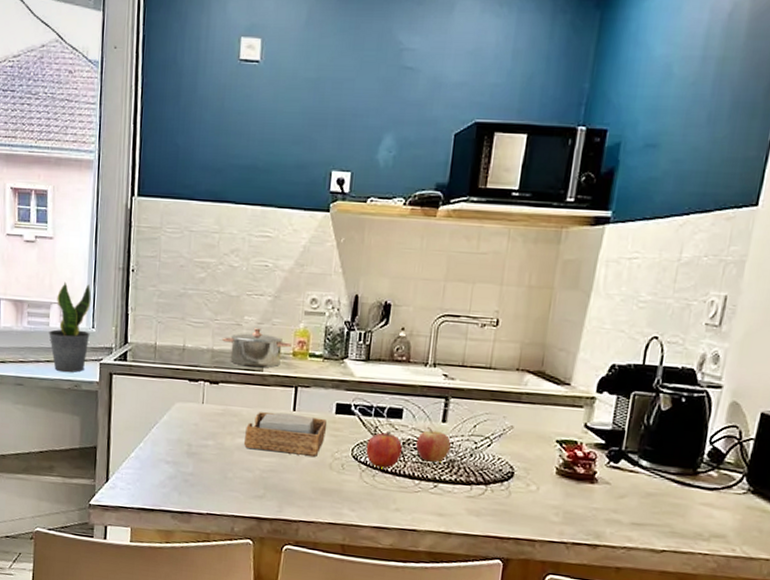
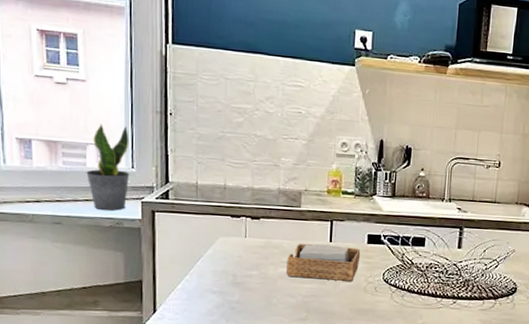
cooking pot: present [222,328,292,368] -> none [261,169,326,204]
fruit: present [366,432,402,468] -> none [395,258,426,289]
fruit: present [415,427,452,463] -> none [437,253,467,282]

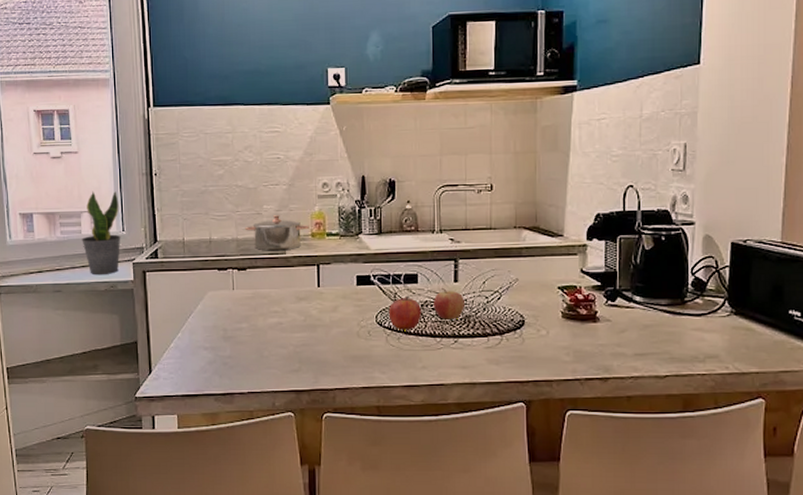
cooking pot: none [261,169,326,204] -> present [245,215,310,251]
napkin holder: present [286,244,361,281] -> none [276,290,351,327]
fruit: none [395,258,426,289] -> present [388,297,421,330]
fruit: none [437,253,467,282] -> present [433,288,466,320]

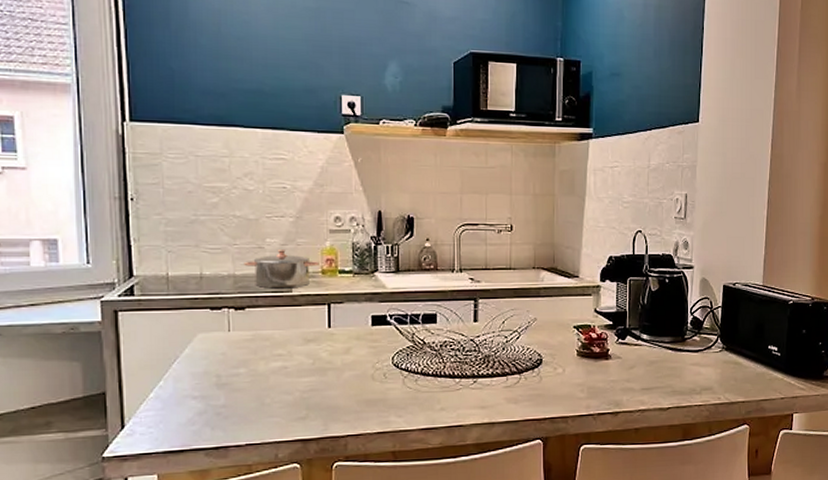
potted plant: present [82,191,121,274] -> none [30,215,85,314]
fruit: present [388,297,421,330] -> none [406,337,440,372]
fruit: present [433,288,466,320] -> none [452,328,485,360]

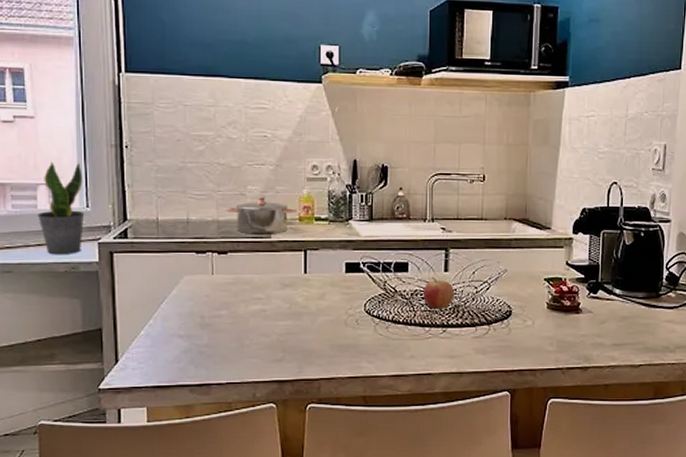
potted plant: none [30,215,85,314] -> present [37,161,85,254]
fruit: none [452,328,485,360] -> present [422,278,455,309]

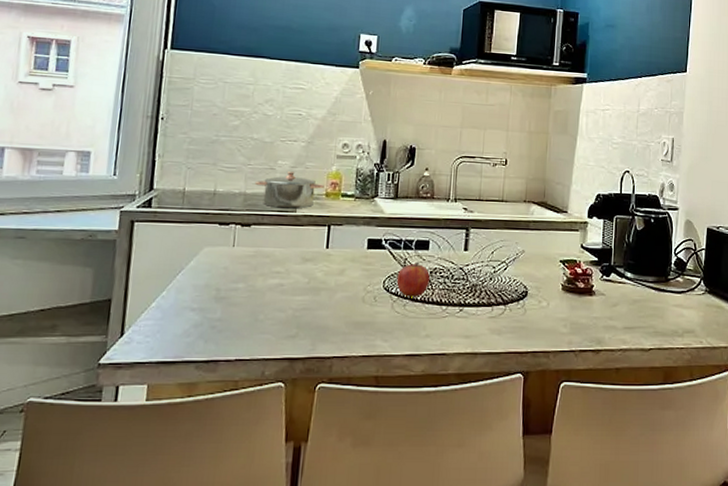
potted plant: present [37,161,85,254] -> none [61,129,115,222]
fruit: none [377,285,411,319] -> present [396,263,430,297]
fruit: present [422,278,455,309] -> none [442,256,474,288]

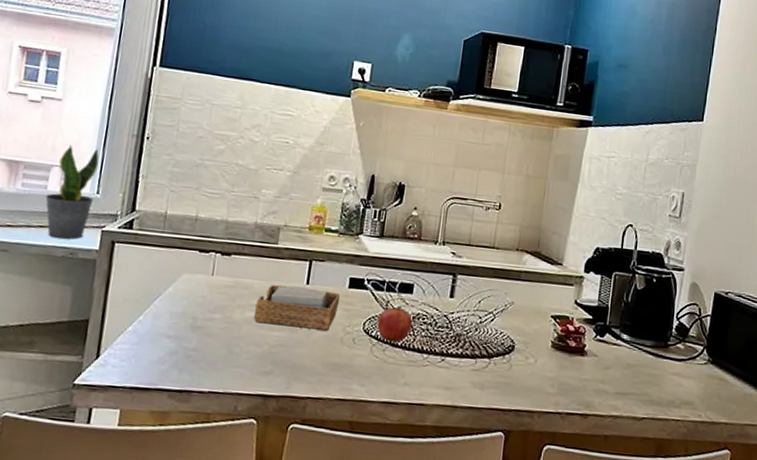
potted plant: none [61,129,115,222] -> present [45,144,99,239]
cooking pot: present [255,172,325,209] -> none [238,201,308,241]
napkin holder: none [276,251,360,291] -> present [254,285,340,331]

